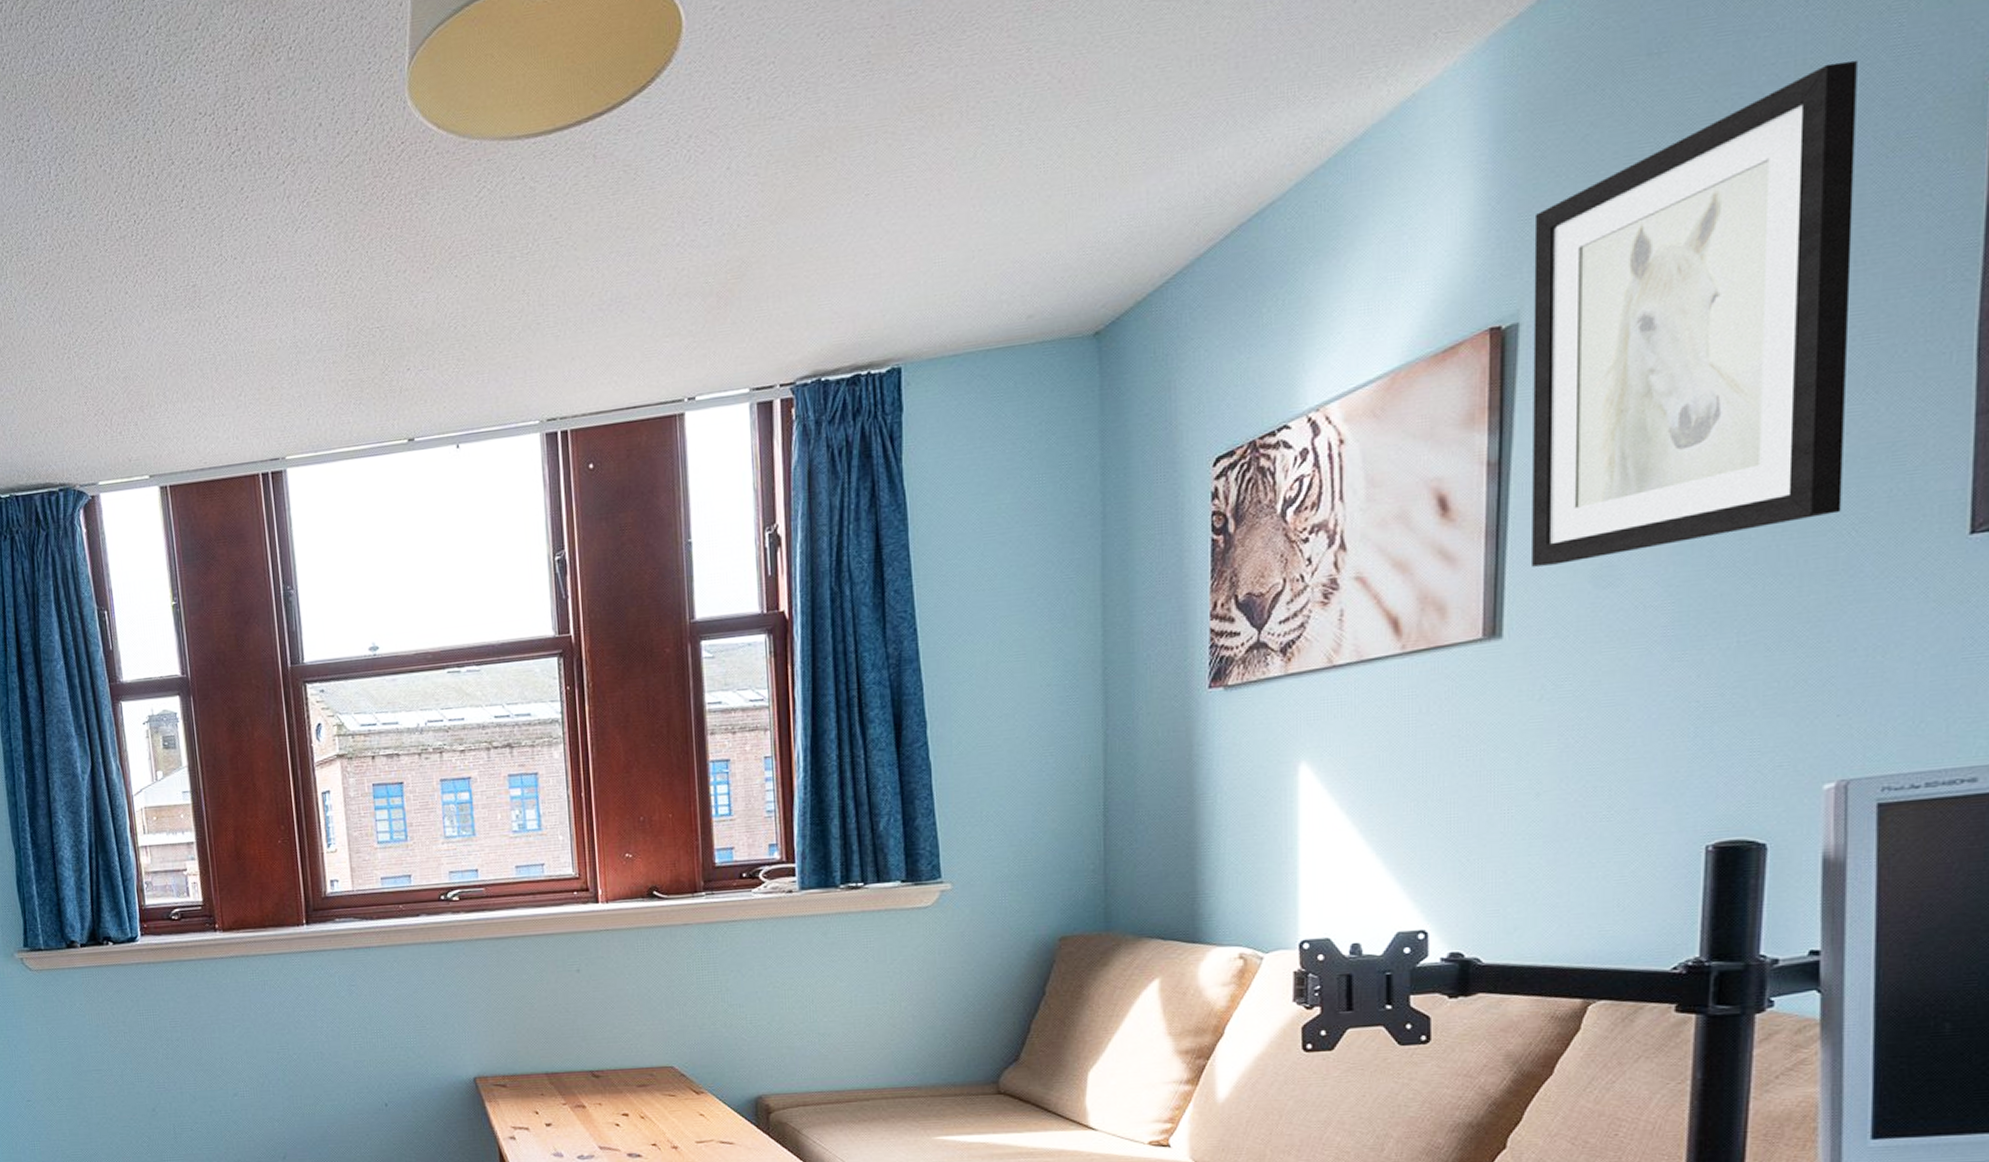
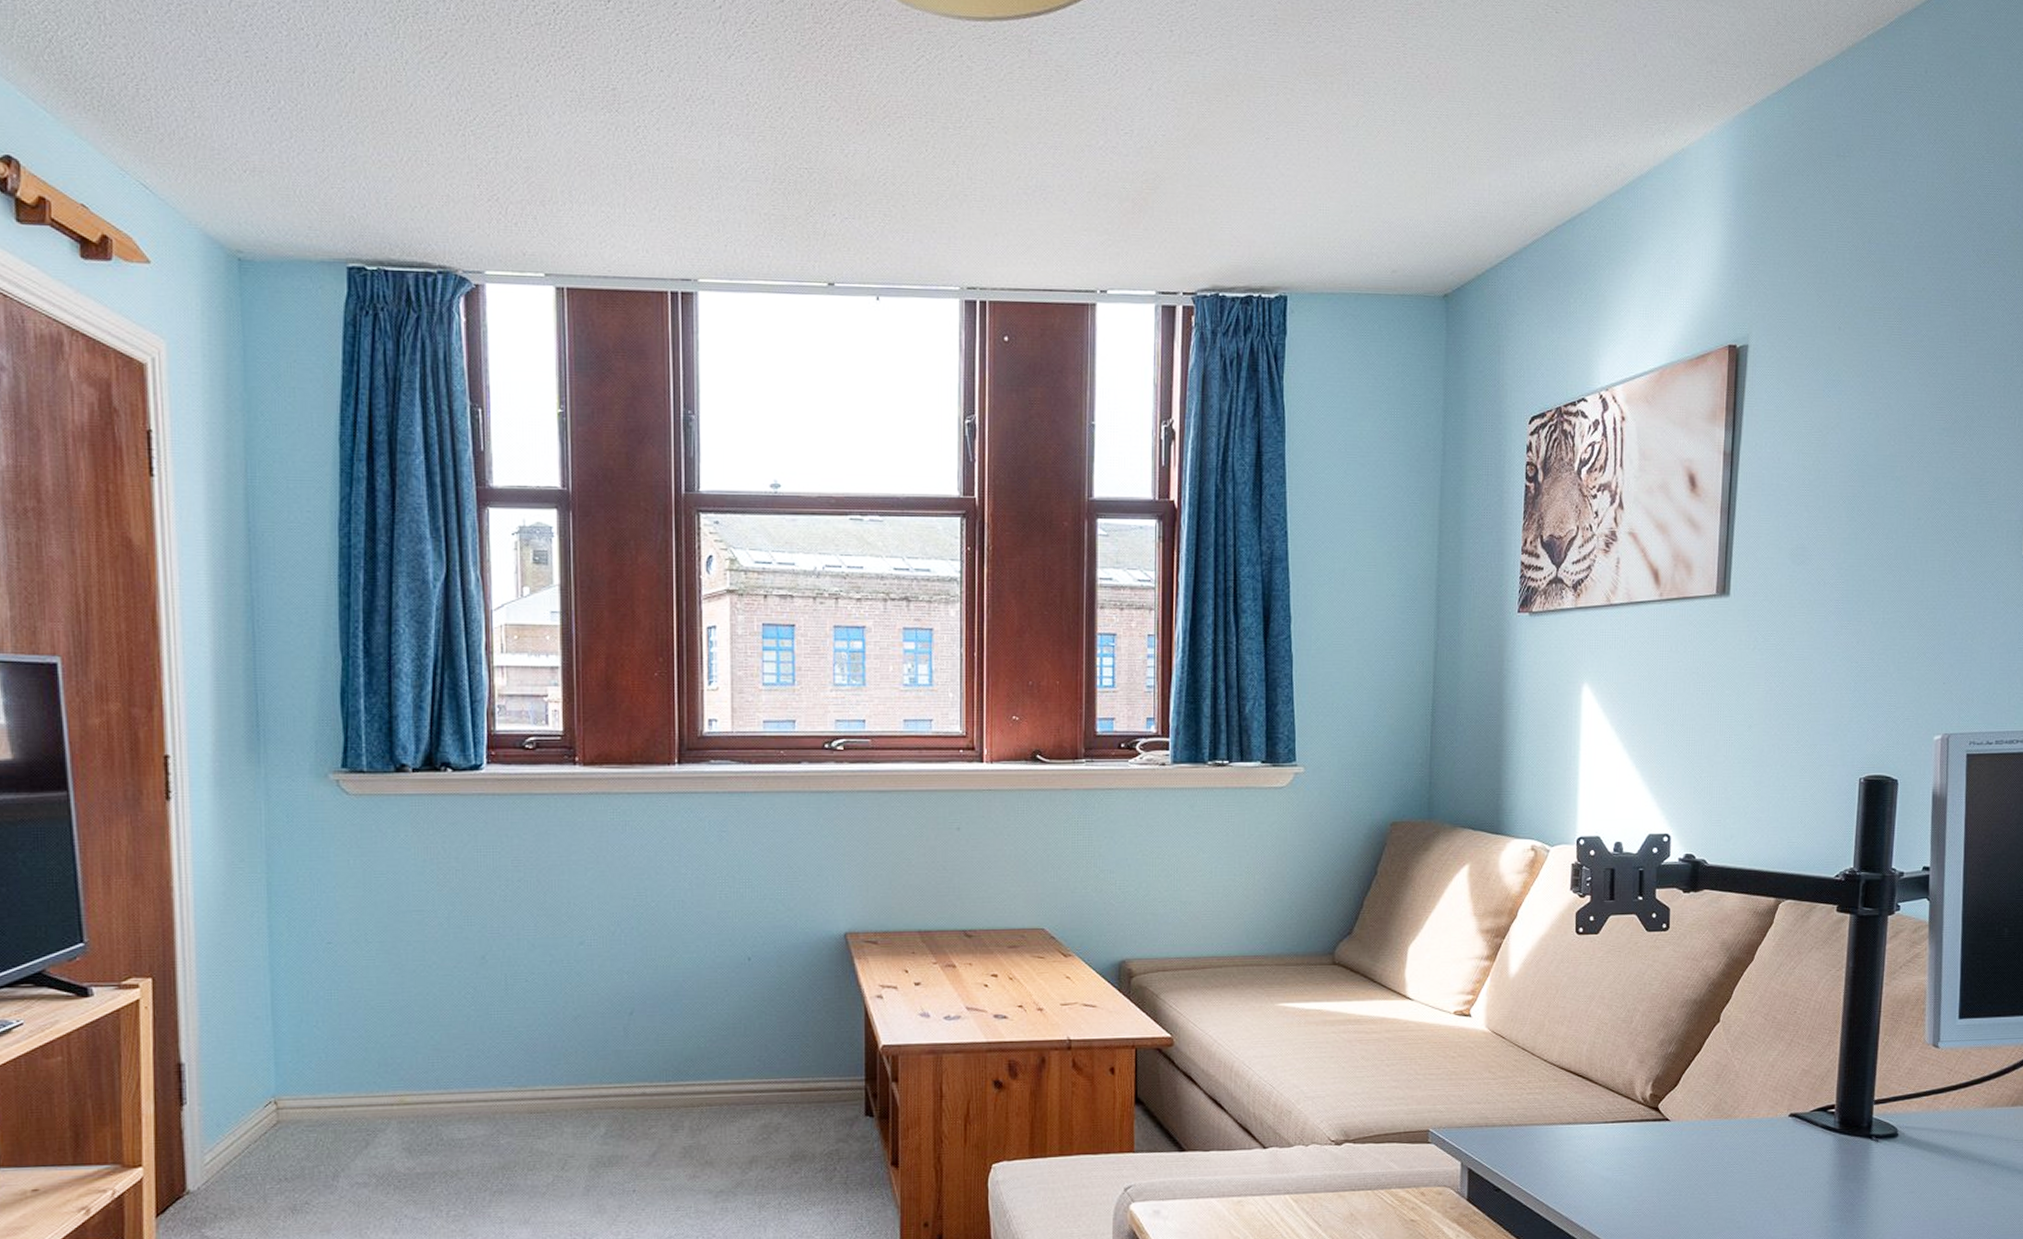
wall art: present [1532,60,1857,567] -> none [1751,189,1964,541]

